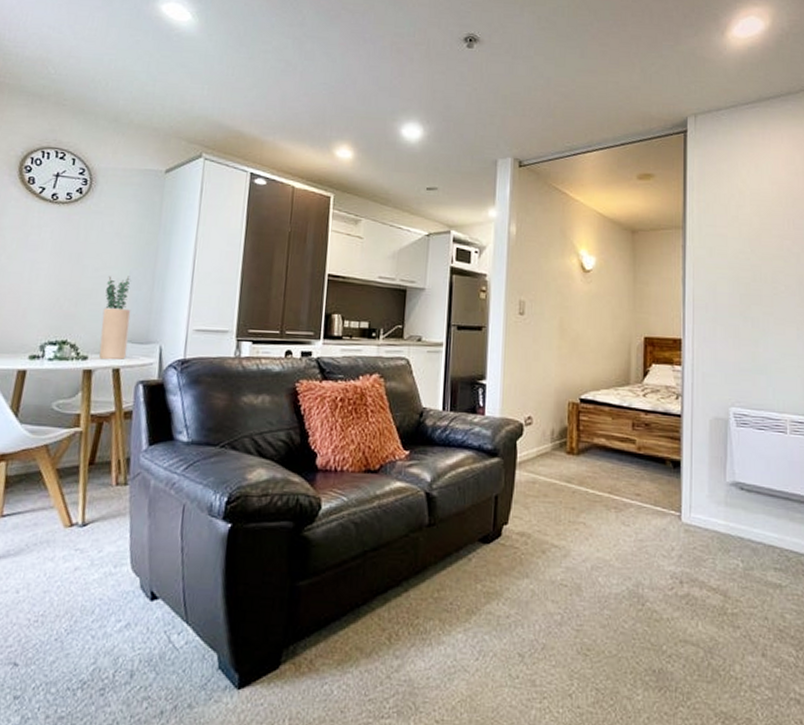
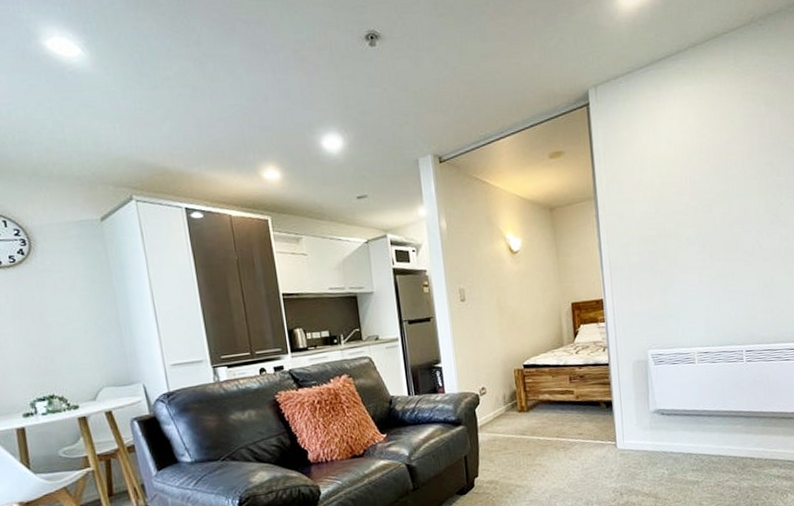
vase: present [98,276,131,361] -> none [75,326,115,406]

